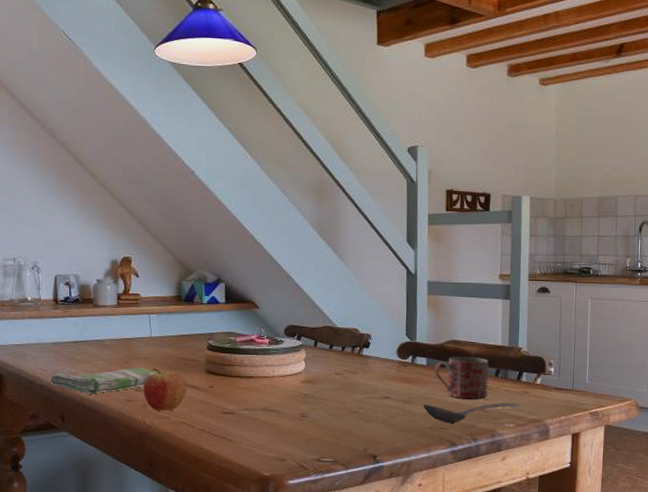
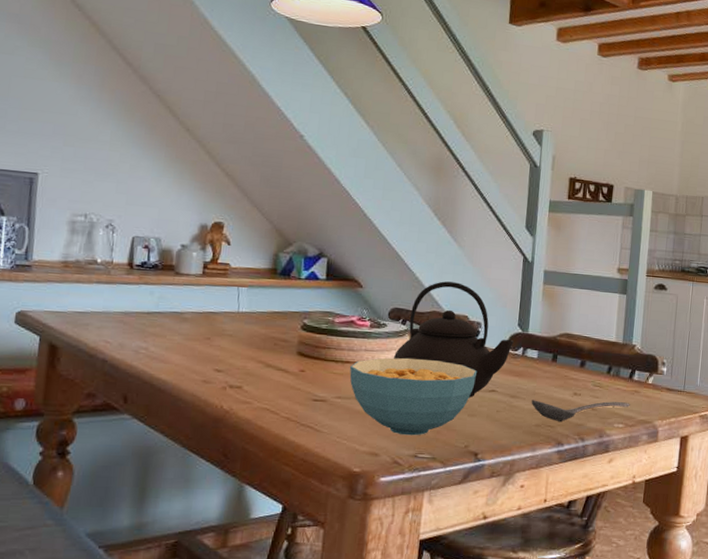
dish towel: present [50,367,171,394] -> none [114,344,257,373]
fruit: present [143,368,186,411] -> none [223,347,274,396]
cereal bowl: none [253,370,371,442] -> present [349,357,478,436]
teapot: none [291,298,403,405] -> present [393,281,514,398]
mug: present [434,356,489,398] -> none [545,350,601,396]

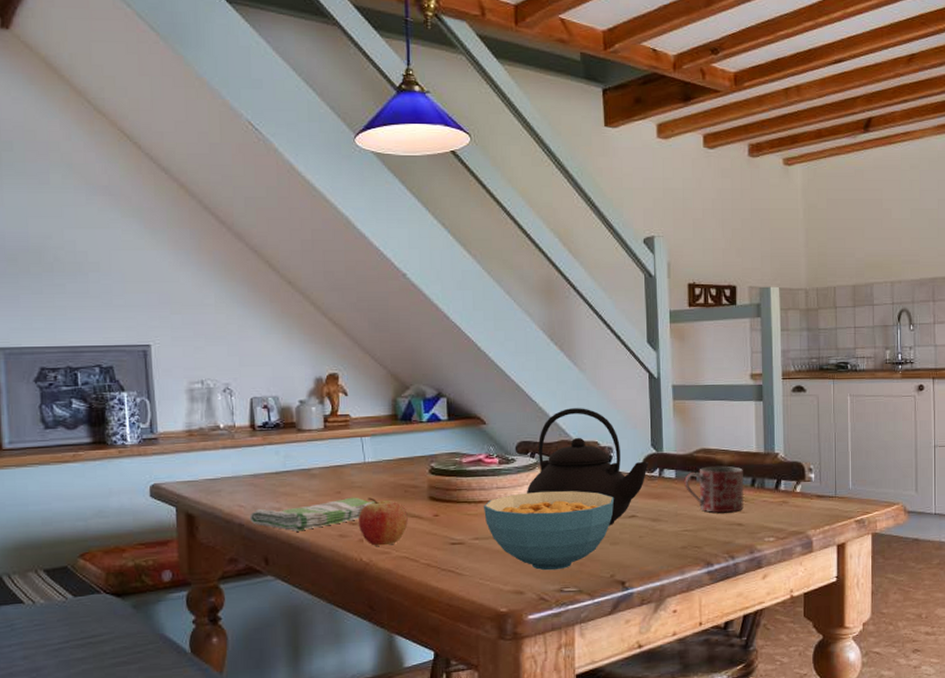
dish towel: none [114,344,257,373] -> present [249,497,389,532]
fruit: none [223,347,274,396] -> present [358,497,408,546]
stirrer: present [531,400,630,422] -> none [674,514,779,542]
mug: none [545,350,601,396] -> present [684,466,744,512]

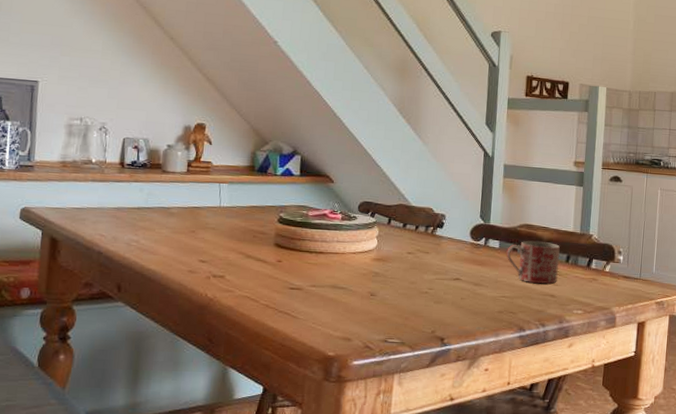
dish towel: present [249,497,389,532] -> none [108,237,238,264]
fruit: present [358,497,408,546] -> none [207,239,254,285]
cereal bowl: present [483,491,615,571] -> none [323,248,443,322]
teapot: present [526,408,649,526] -> none [363,176,476,286]

